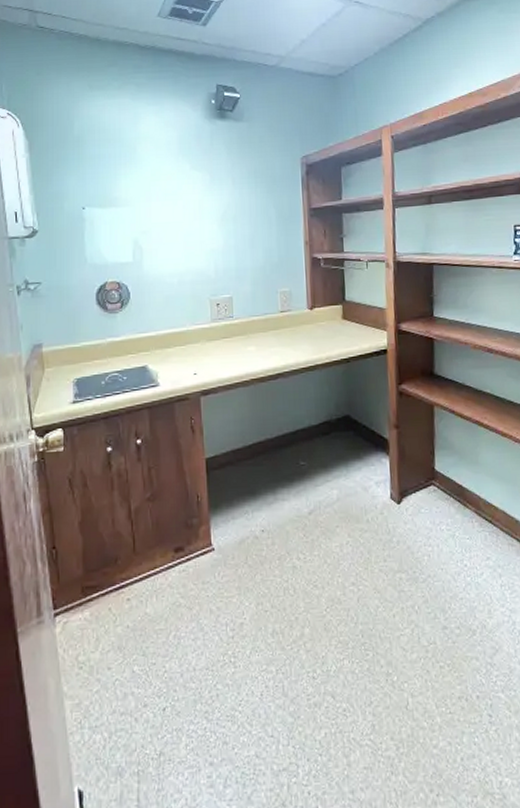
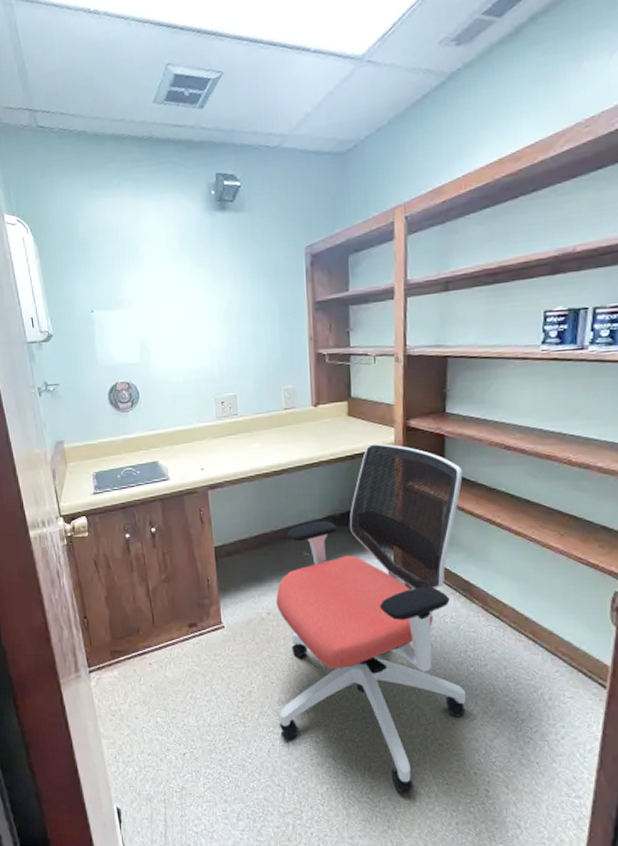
office chair: none [270,346,465,729] -> present [275,443,467,792]

